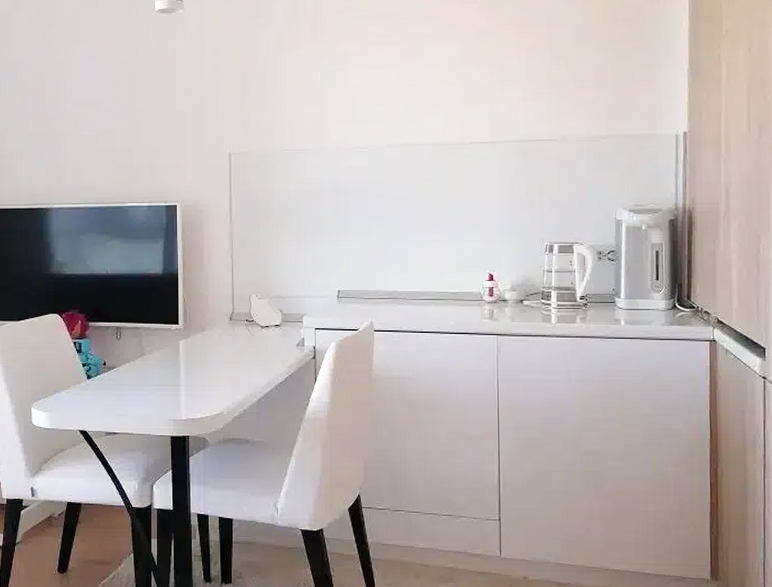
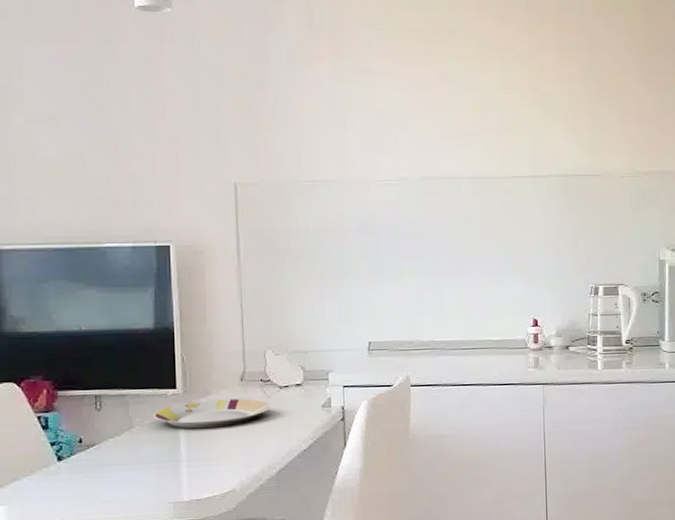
plate: none [160,335,254,359] -> present [153,398,271,429]

